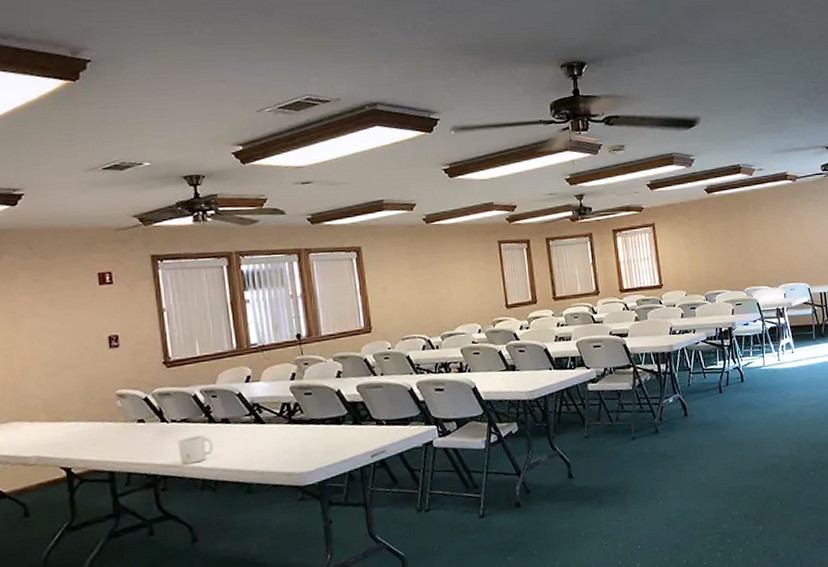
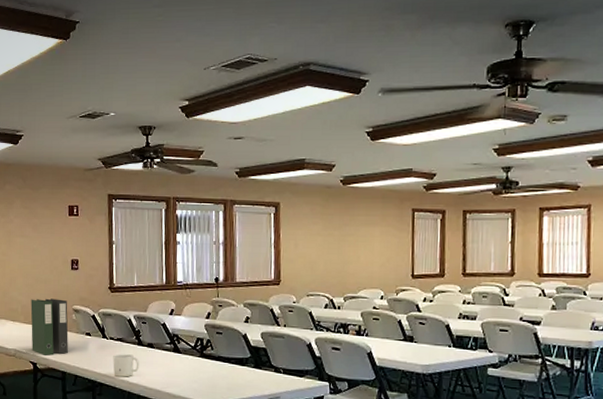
binder: none [54,385,115,457] -> present [30,298,68,356]

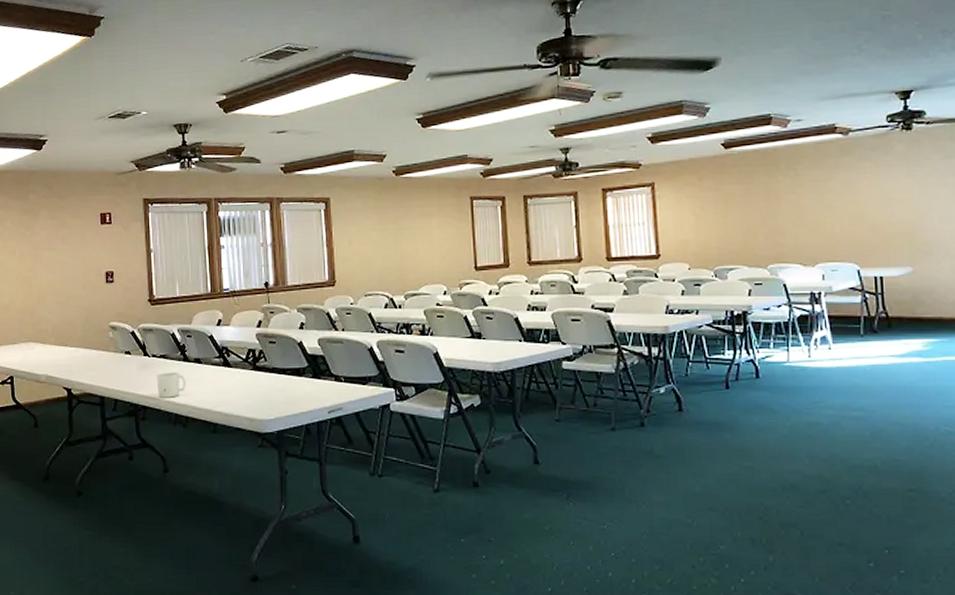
binder: present [30,298,68,356] -> none [62,316,106,379]

